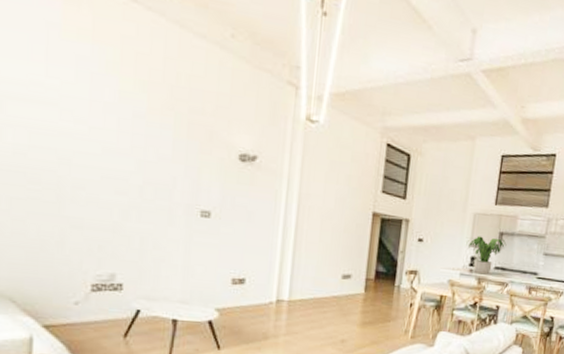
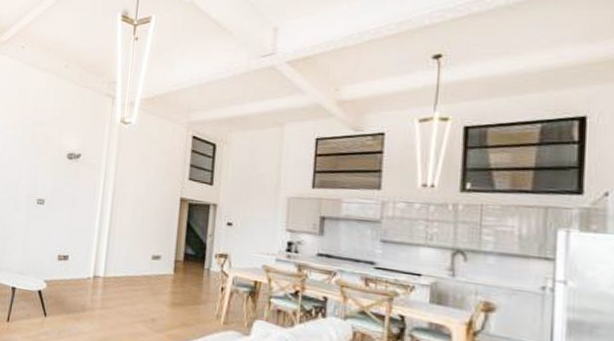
potted plant: present [466,236,507,275] -> none [281,220,330,262]

